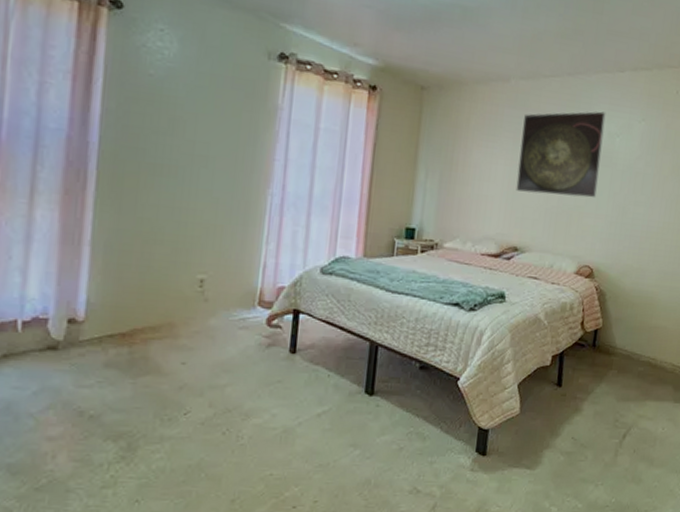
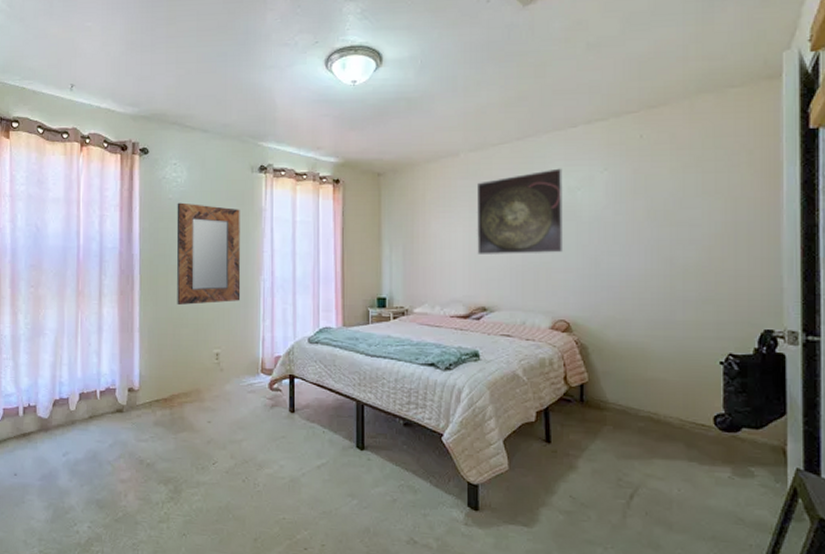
home mirror: none [150,82,249,218] -> present [176,202,241,306]

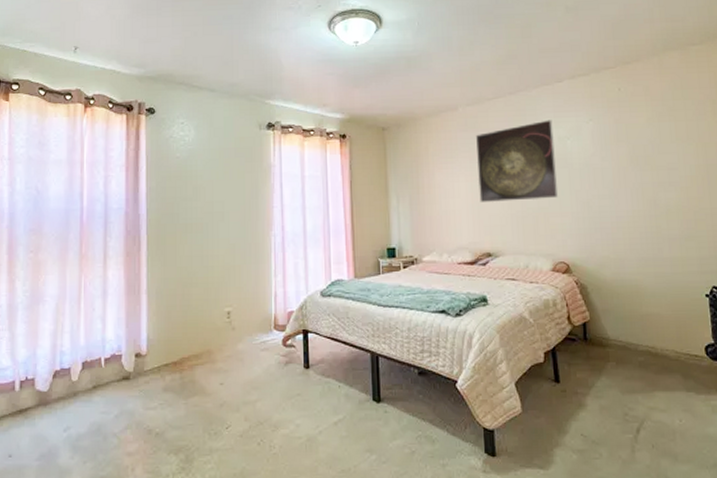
home mirror: present [176,202,241,306] -> none [185,161,251,265]

